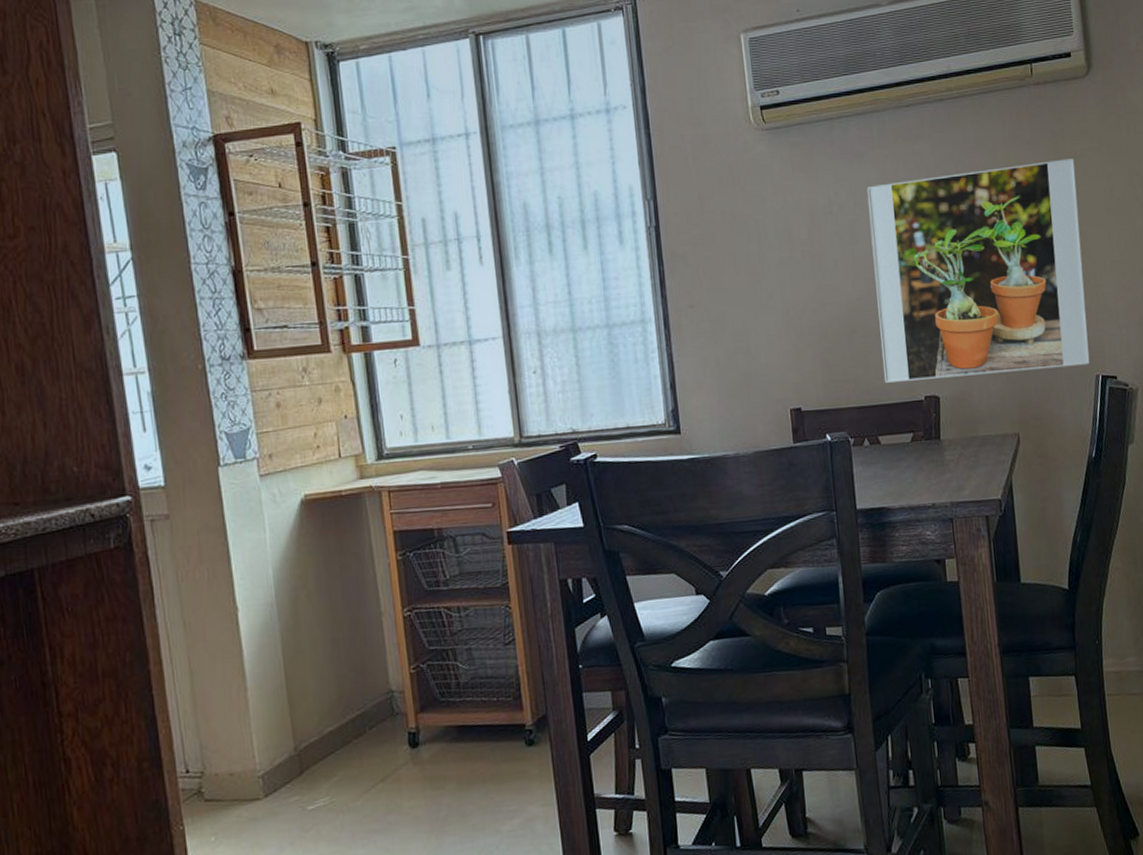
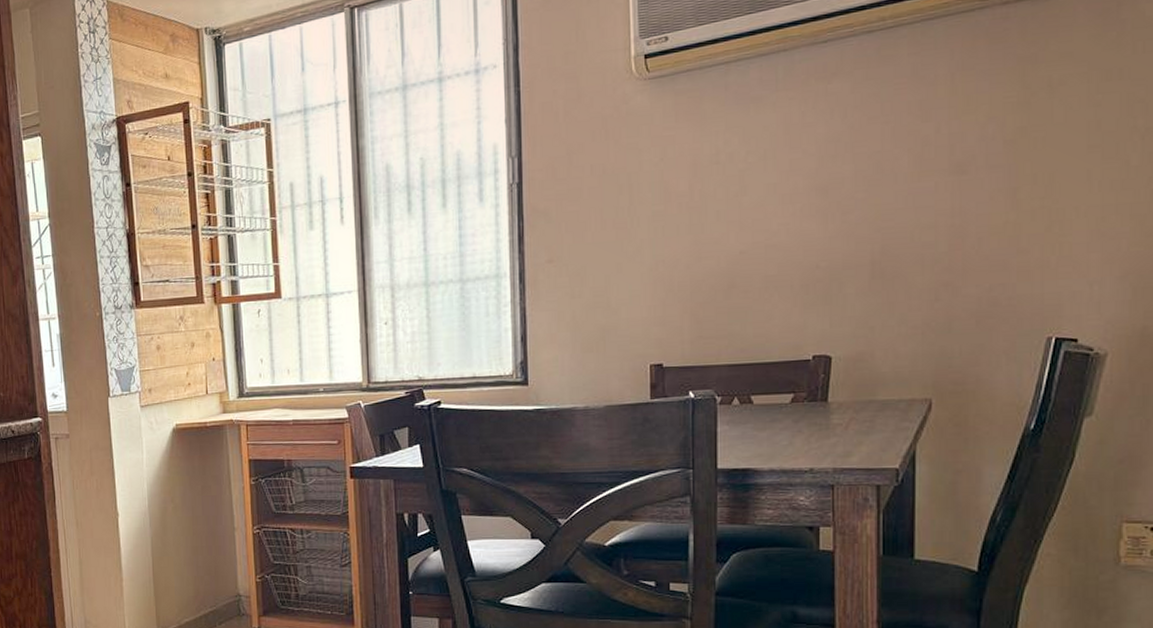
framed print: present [866,158,1090,383] -> none [763,87,1048,341]

